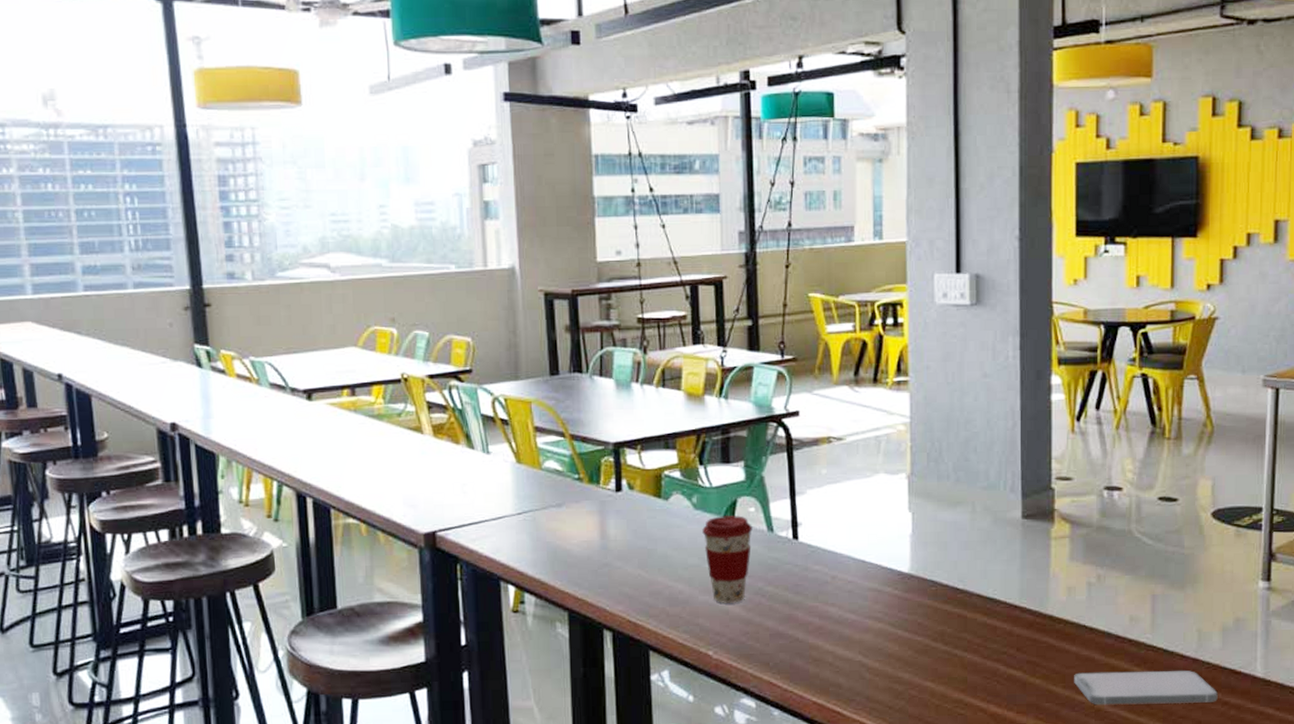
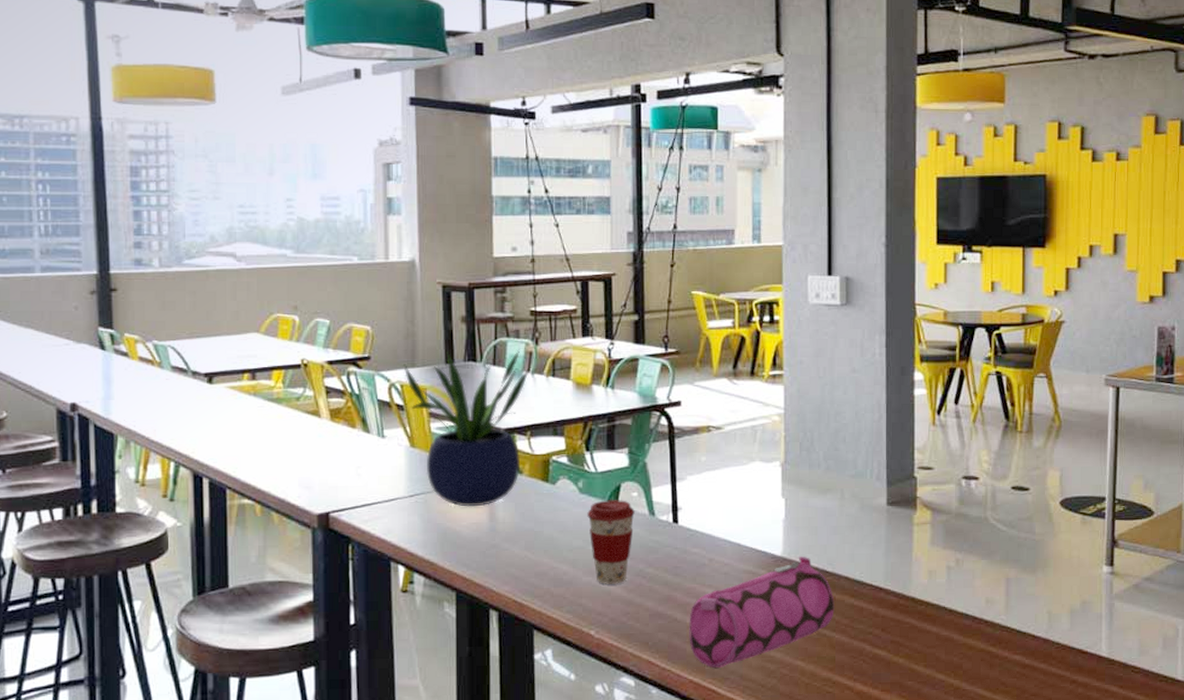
potted plant: none [506,359,639,525] -> present [403,349,531,507]
pencil case: none [811,572,966,690] -> present [689,556,835,669]
smartphone: present [1074,670,1218,705] -> none [935,649,1067,684]

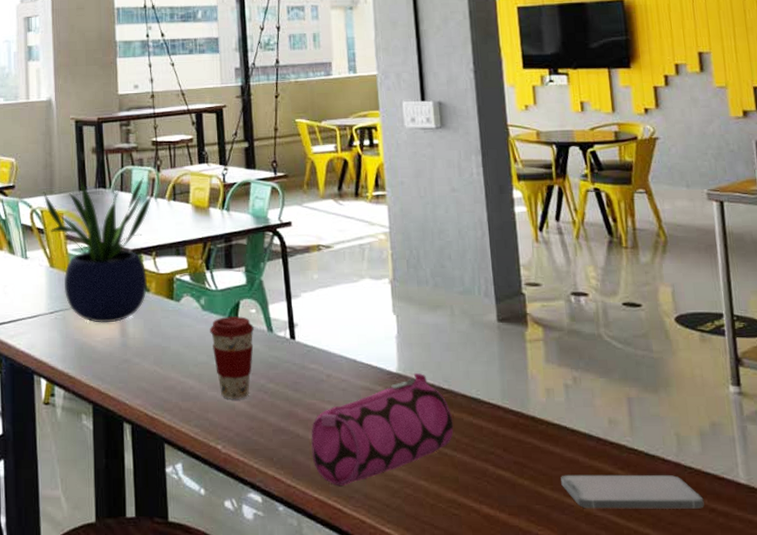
smartphone: none [935,649,1067,684] -> present [561,474,704,509]

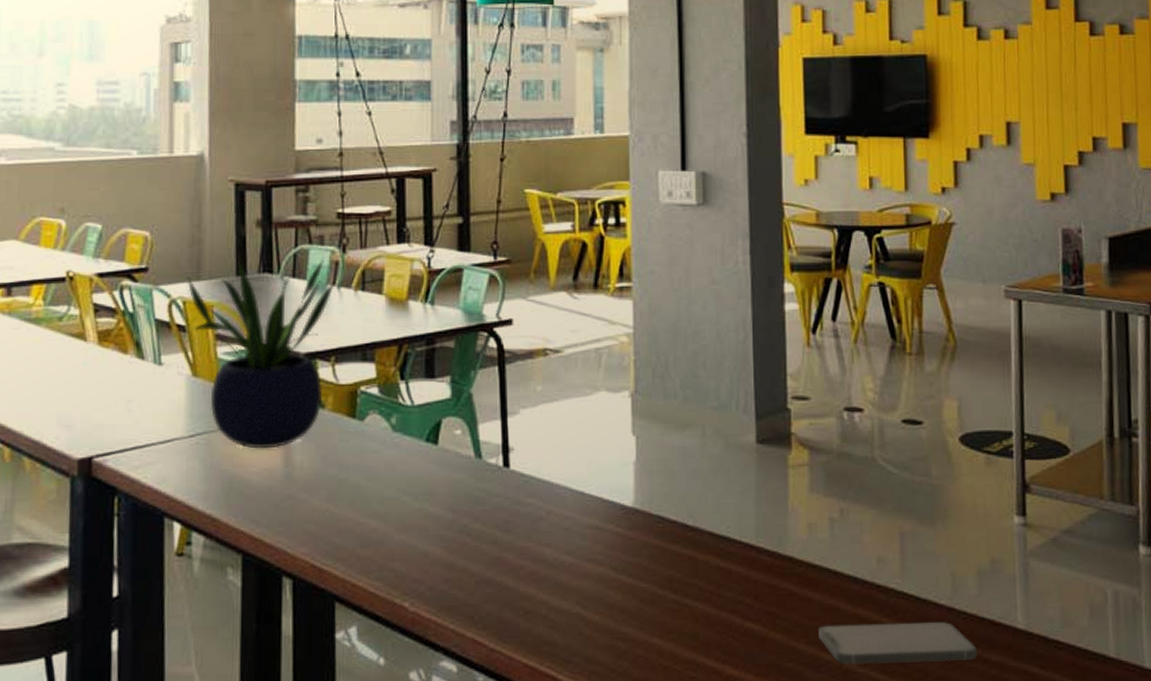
coffee cup: present [210,316,254,400] -> none [401,439,458,545]
pencil case: present [311,372,454,487] -> none [523,506,697,649]

